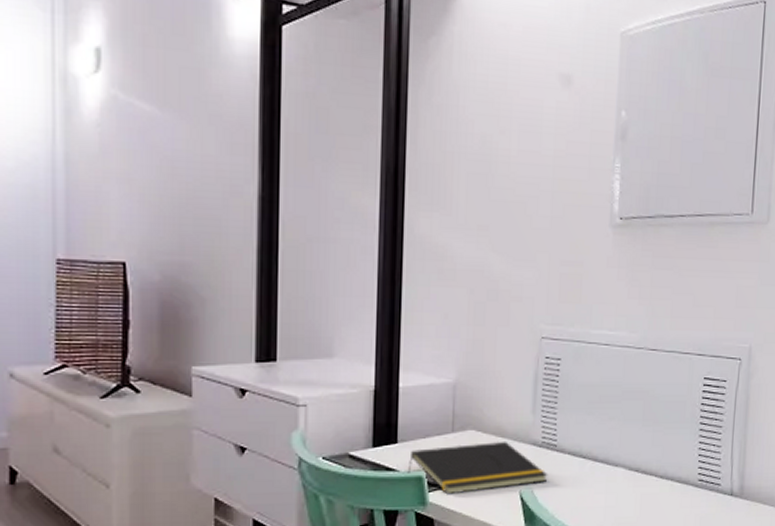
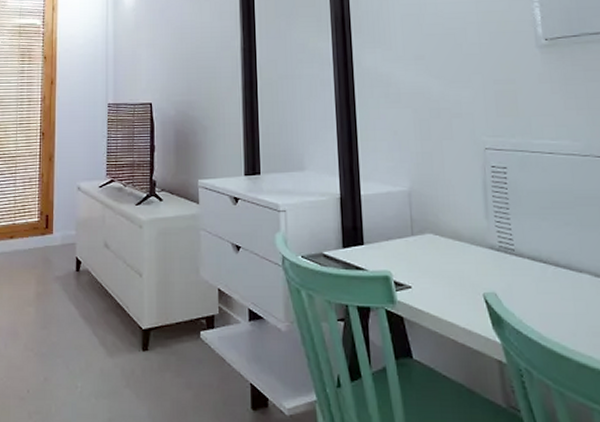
notepad: present [407,441,548,495] -> none [375,244,510,295]

